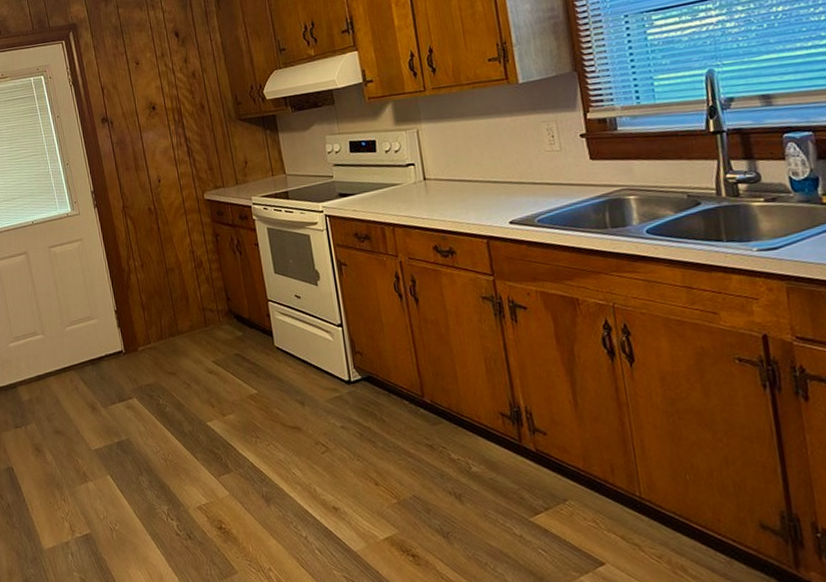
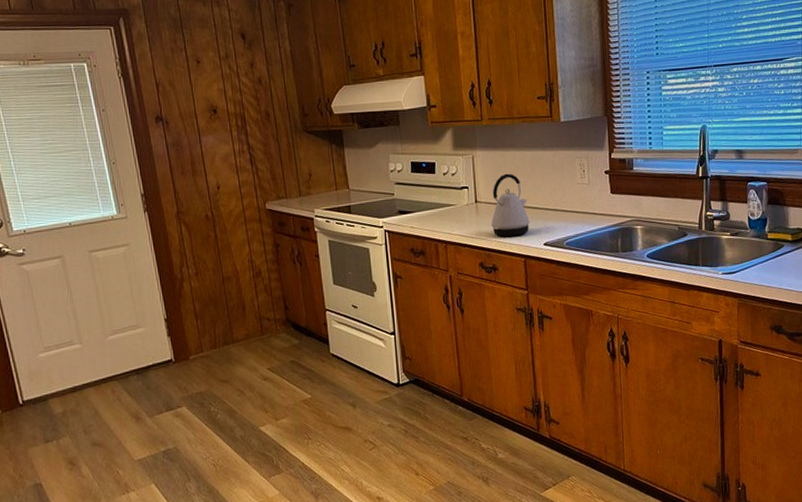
kettle: none [442,145,491,217] -> present [491,173,530,237]

